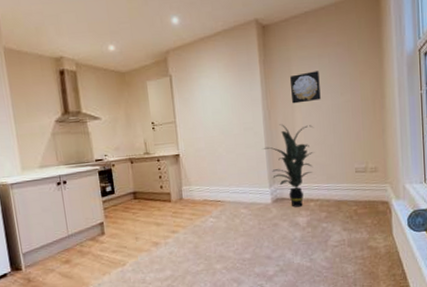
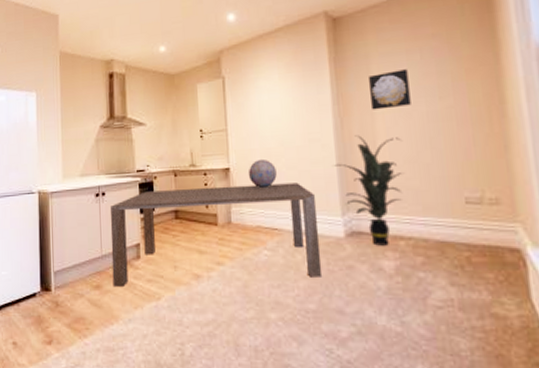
dining table: none [72,163,254,261] -> present [110,182,322,288]
decorative globe: none [195,145,219,169] -> present [248,158,277,188]

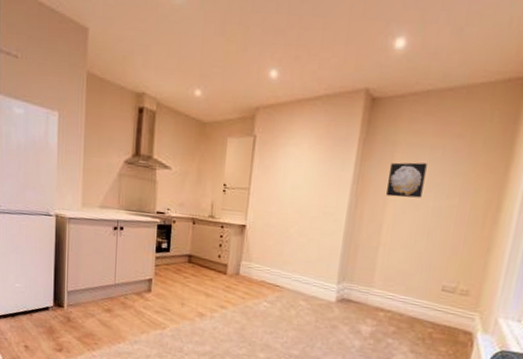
dining table: present [110,182,322,288] -> none [123,233,319,331]
decorative globe: present [248,158,277,188] -> none [262,222,289,249]
indoor plant: present [334,135,403,246] -> none [341,216,404,314]

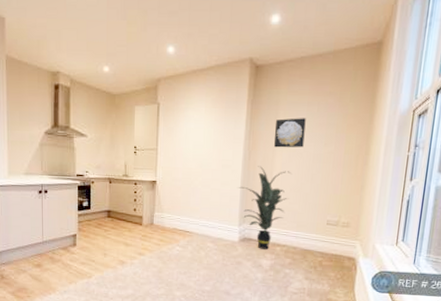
indoor plant: none [341,216,404,314] -> present [239,166,291,250]

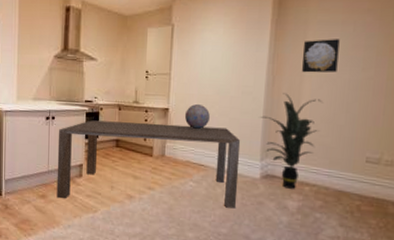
dining table: none [51,193,222,269] -> present [56,120,241,209]
decorative globe: none [170,176,194,199] -> present [184,103,210,129]

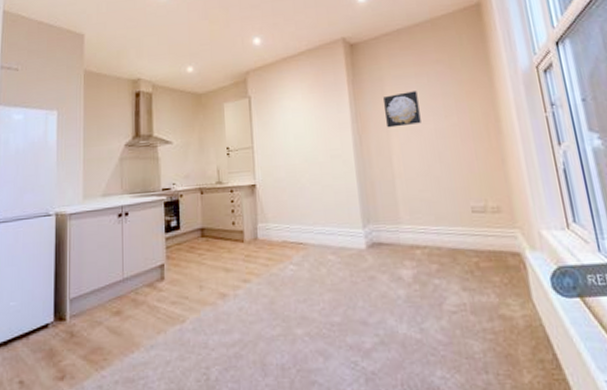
dining table: present [56,120,241,209] -> none [133,197,345,313]
decorative globe: present [184,103,210,129] -> none [273,175,301,203]
indoor plant: present [261,93,322,189] -> none [355,151,417,256]

